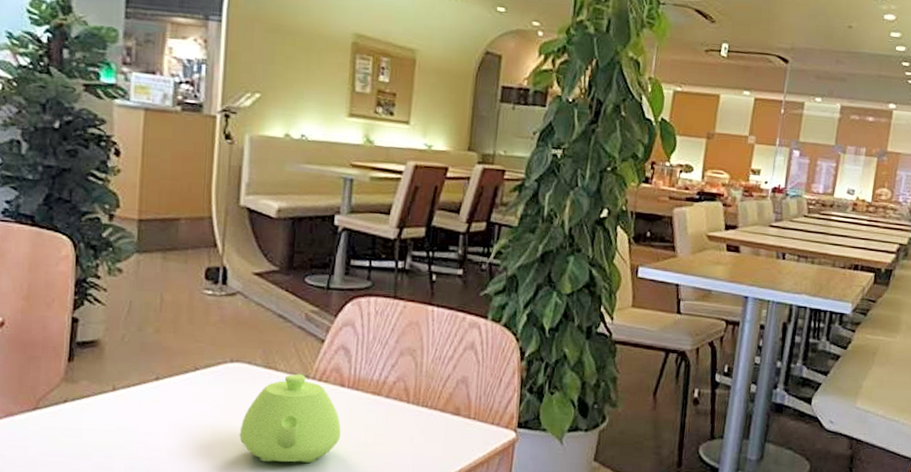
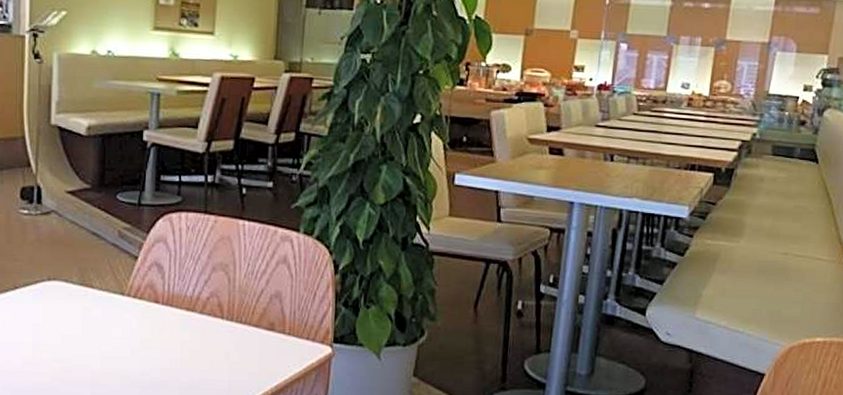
teapot: present [239,374,341,463] -> none [59,291,157,379]

